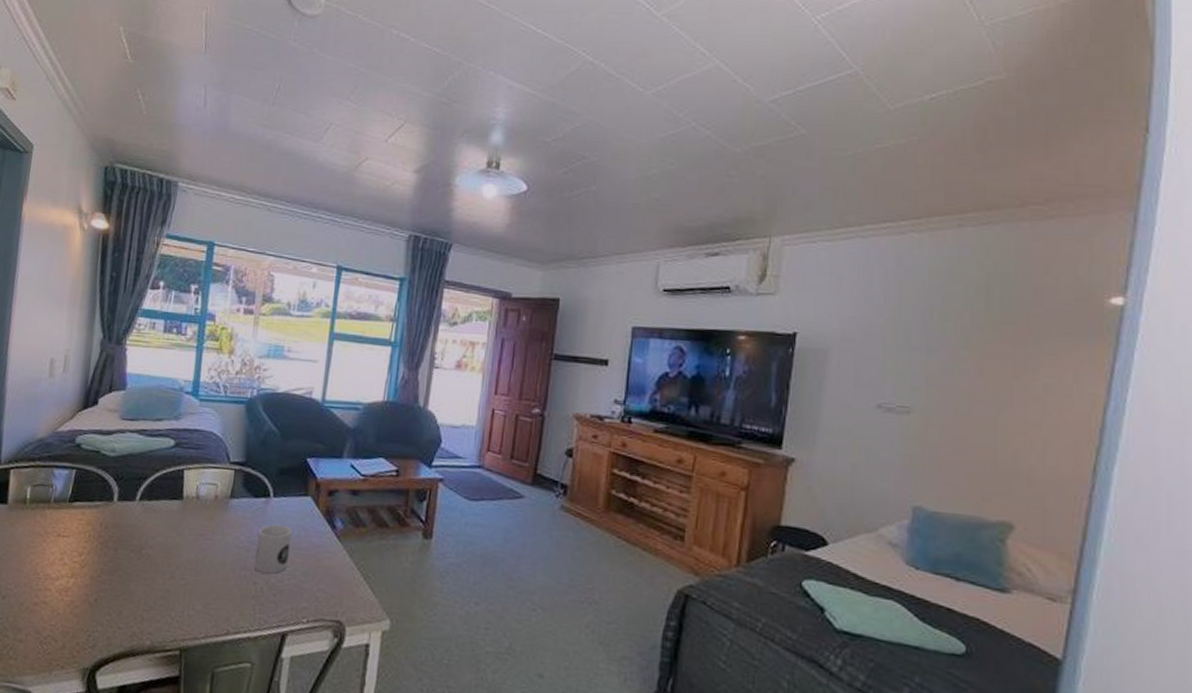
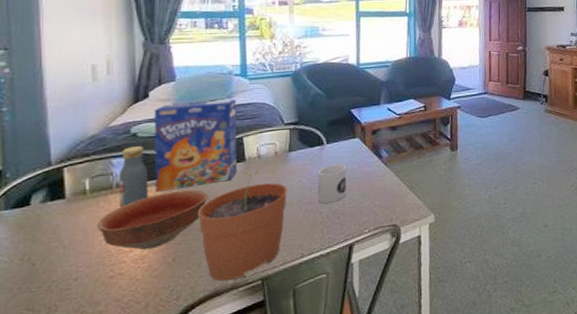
bowl: none [30,519,140,582] -> present [96,189,208,250]
vodka: none [54,458,86,527] -> present [118,146,148,208]
cereal box: none [89,416,184,520] -> present [154,99,237,192]
plant pot: none [125,513,222,642] -> present [197,171,287,281]

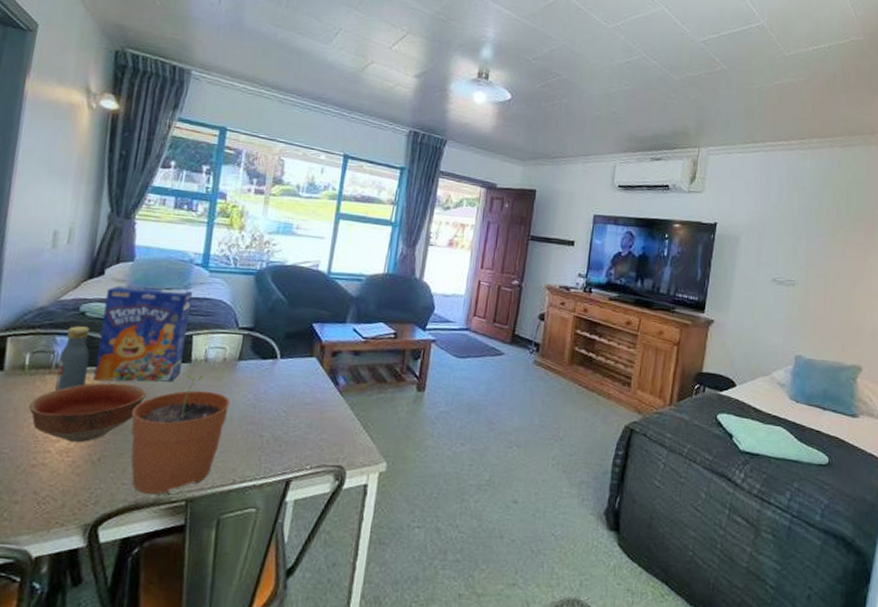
mug: present [317,164,347,204] -> none [260,383,298,427]

